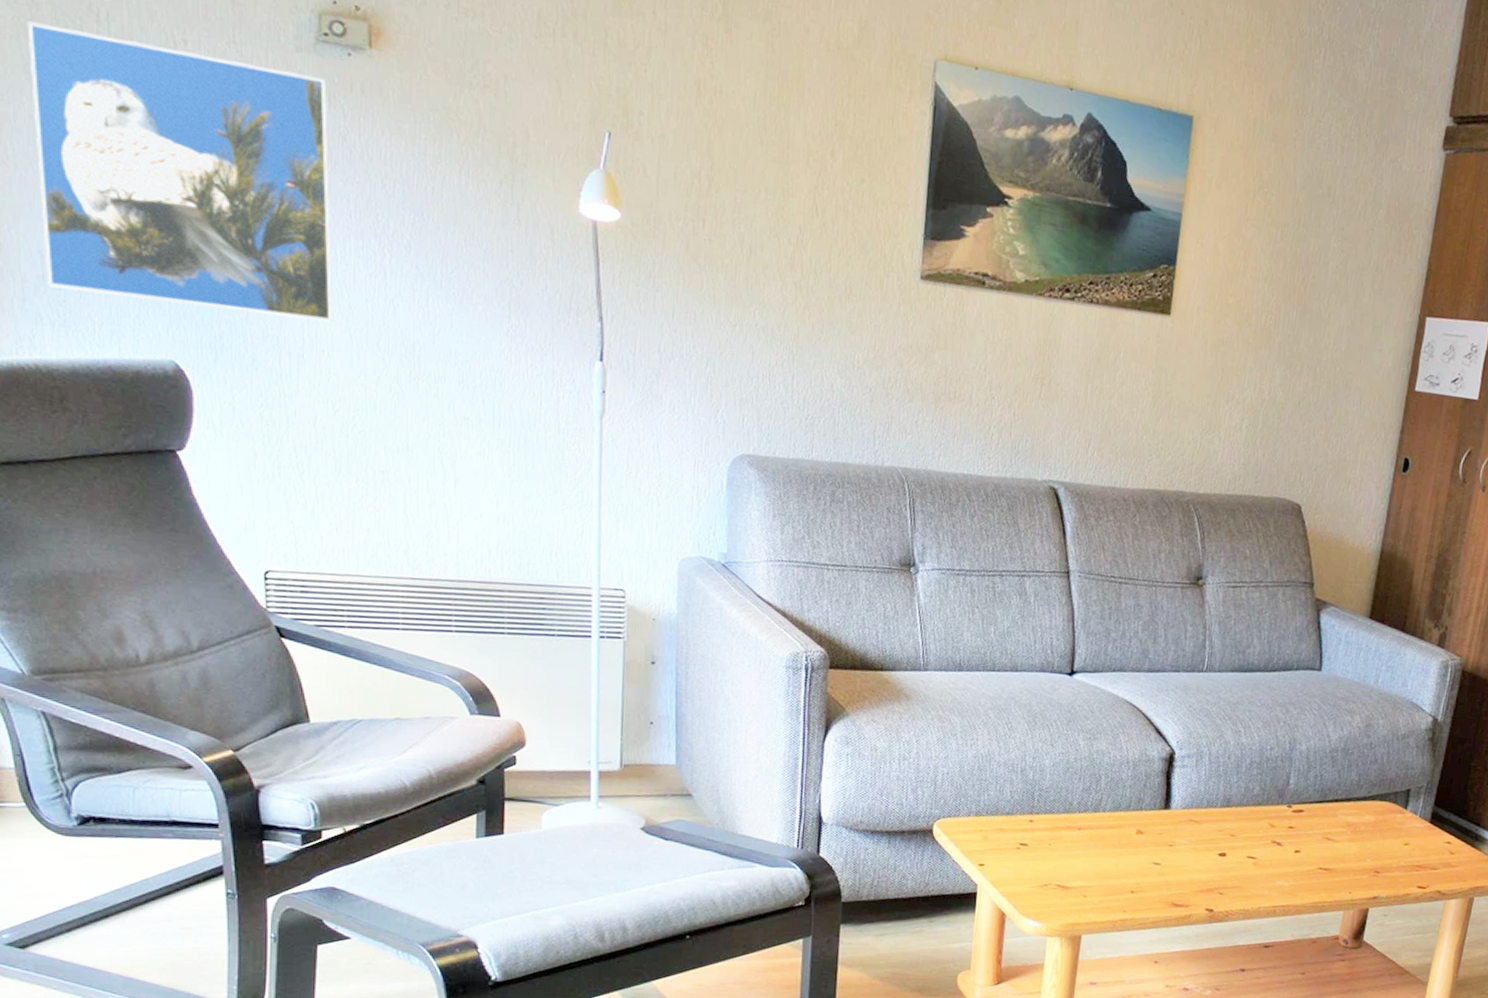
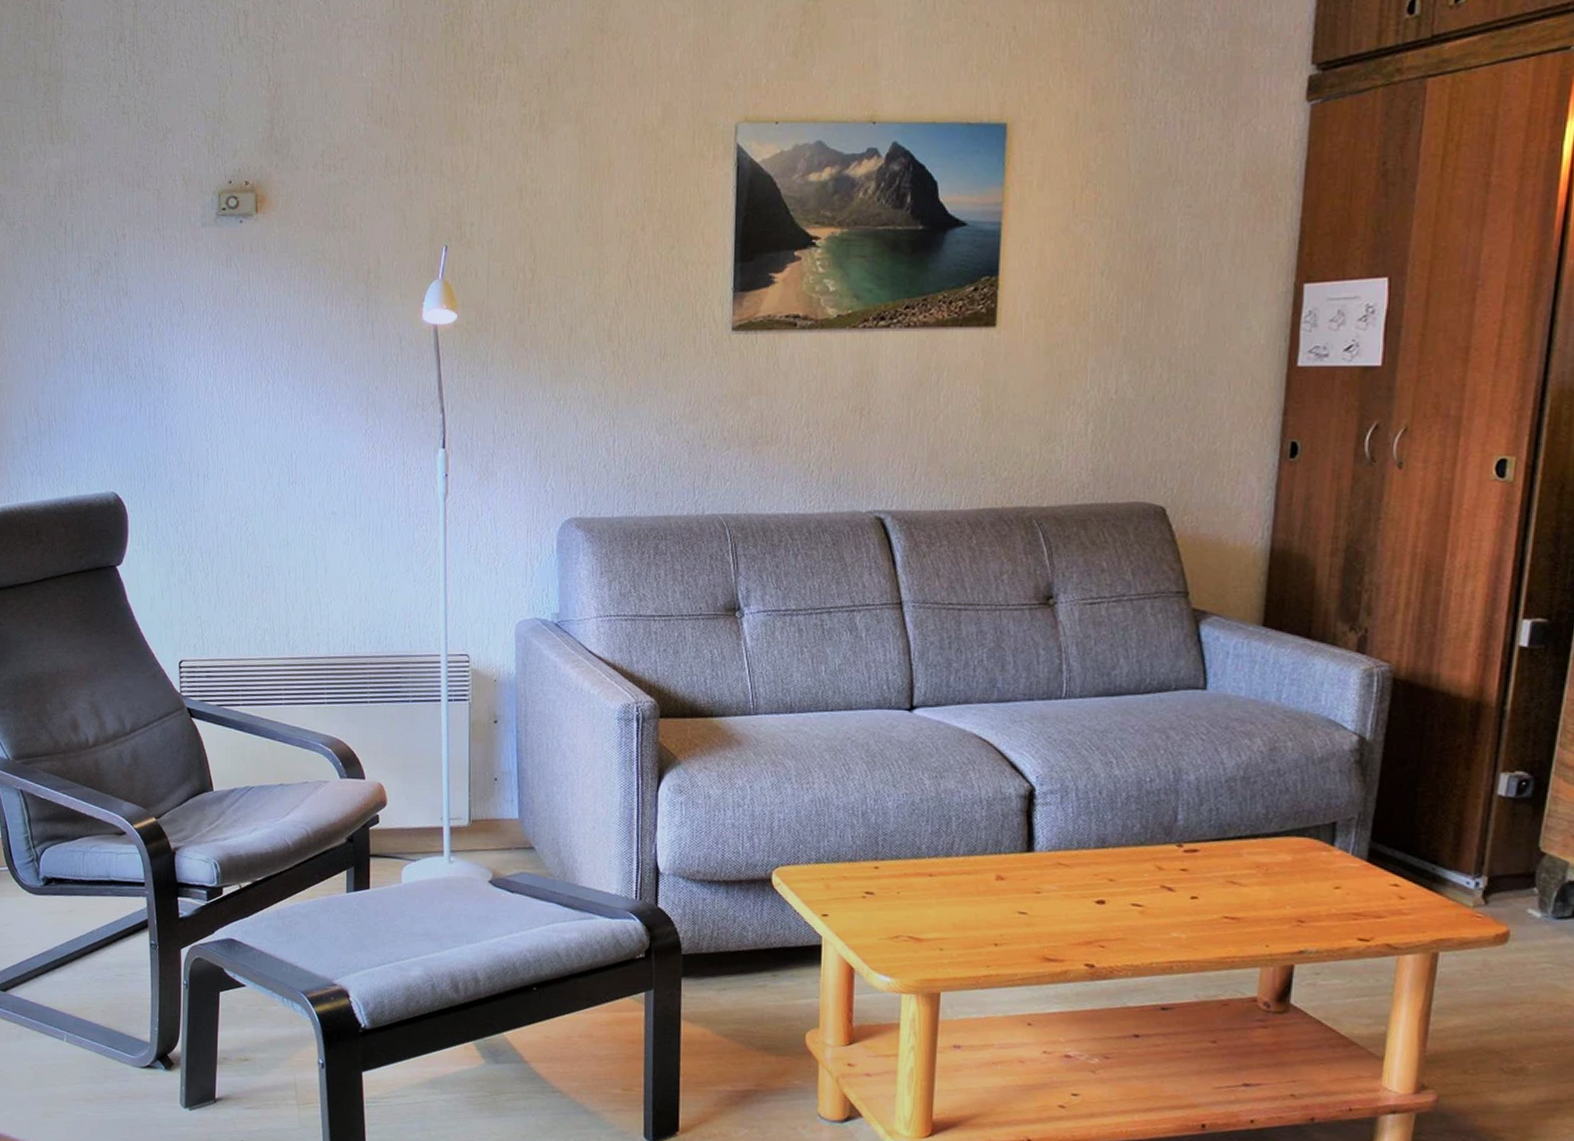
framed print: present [27,21,334,323] -> none [19,242,230,445]

